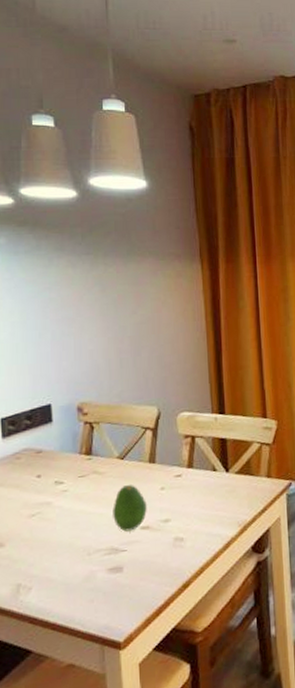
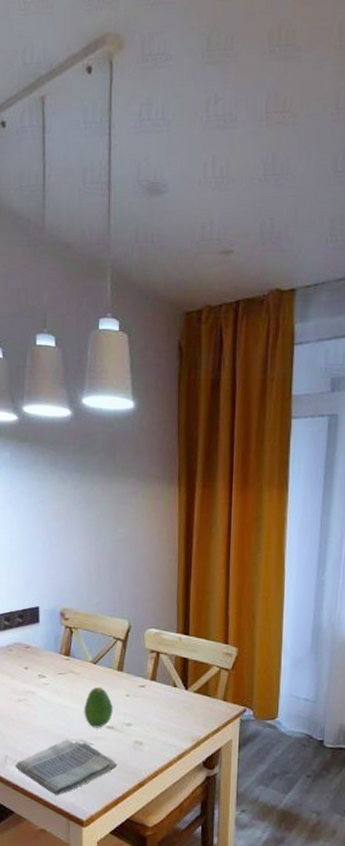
dish towel: none [30,549,157,621] -> present [14,738,117,796]

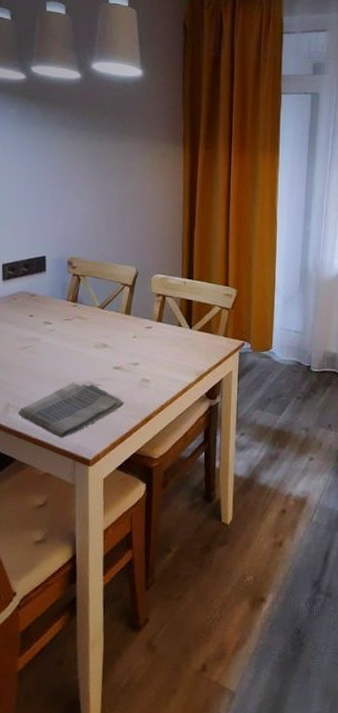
fruit: present [84,687,113,728] -> none [91,331,120,369]

